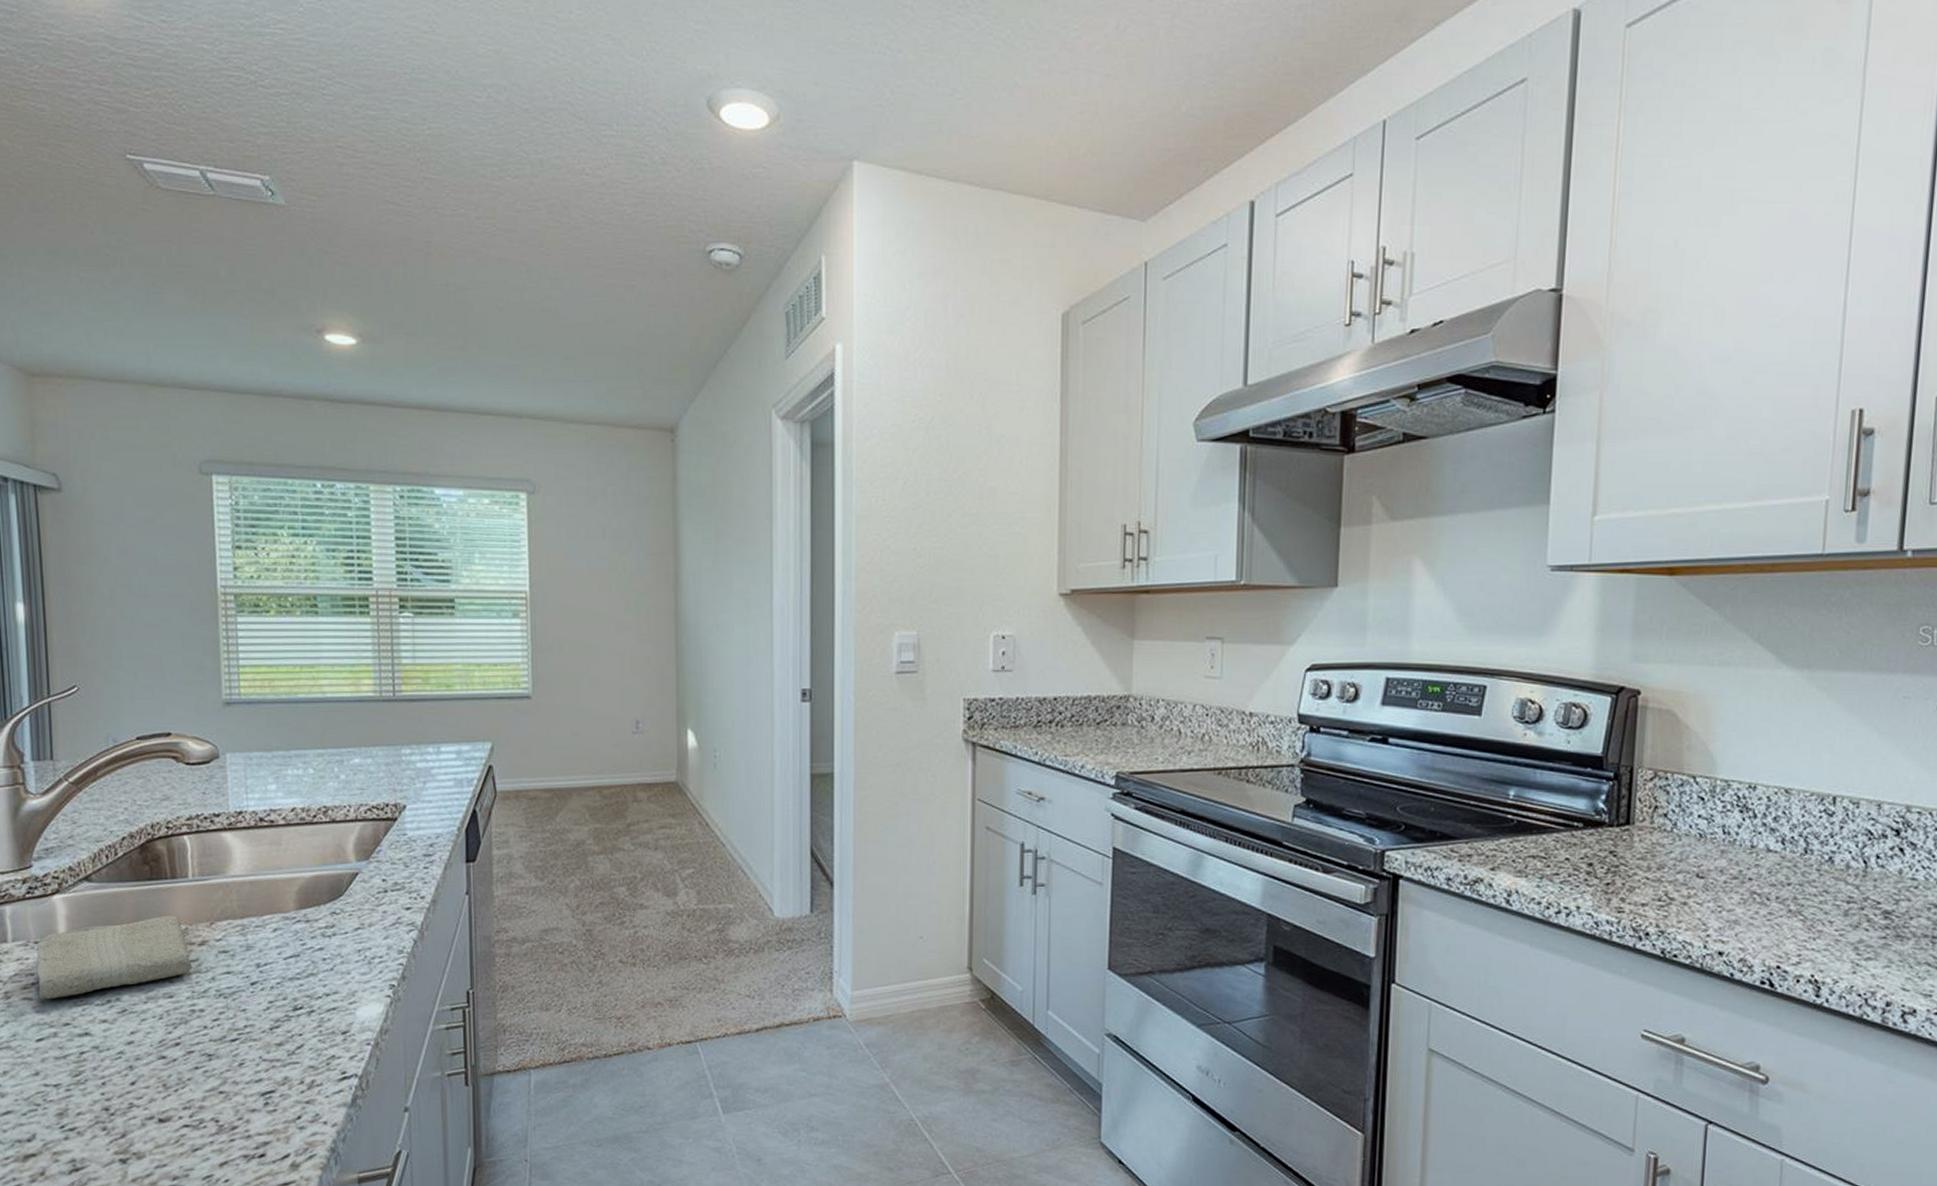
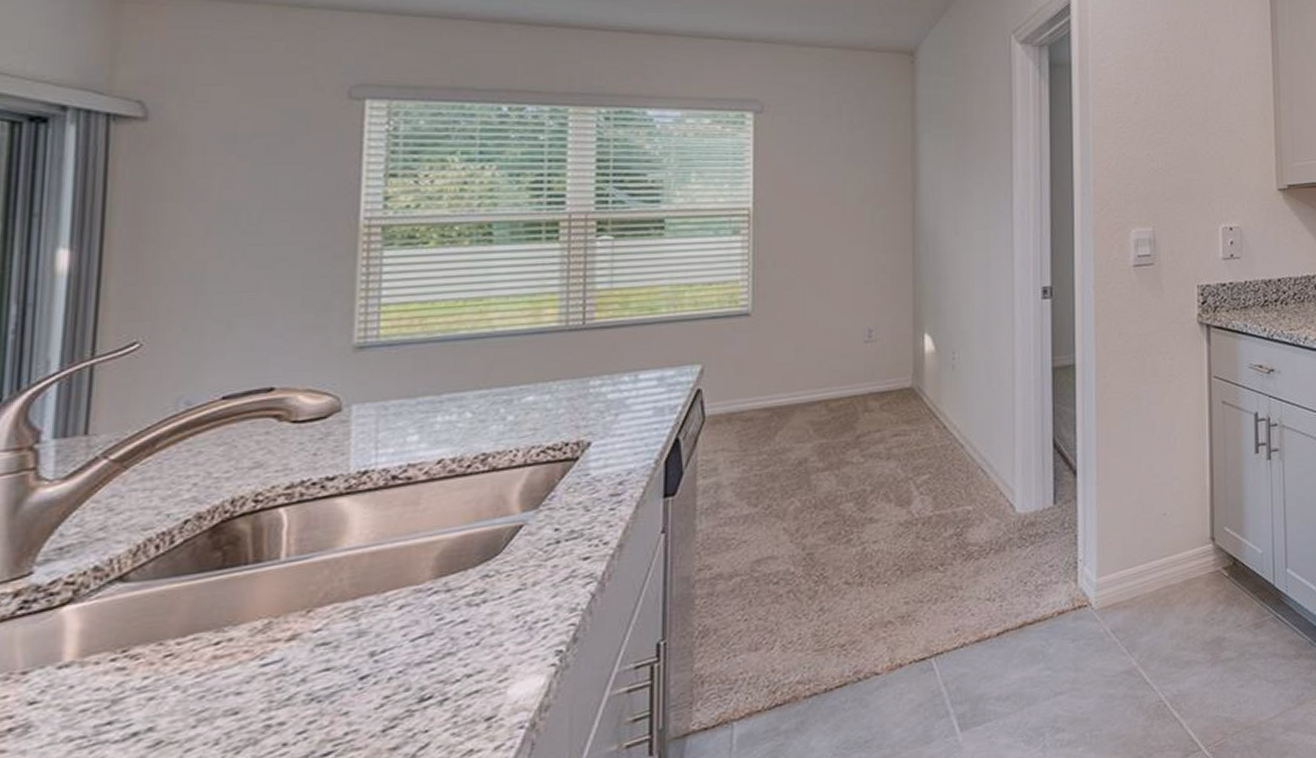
washcloth: present [36,915,193,999] -> none [16,608,274,748]

